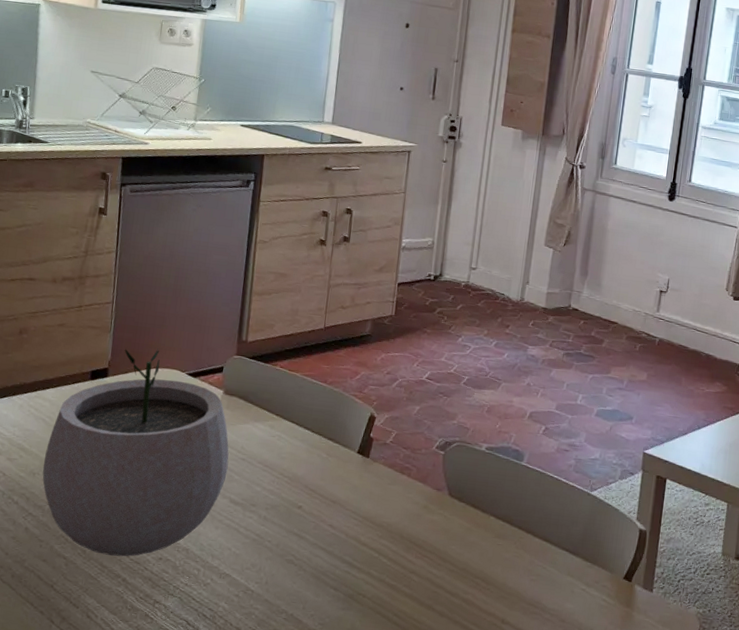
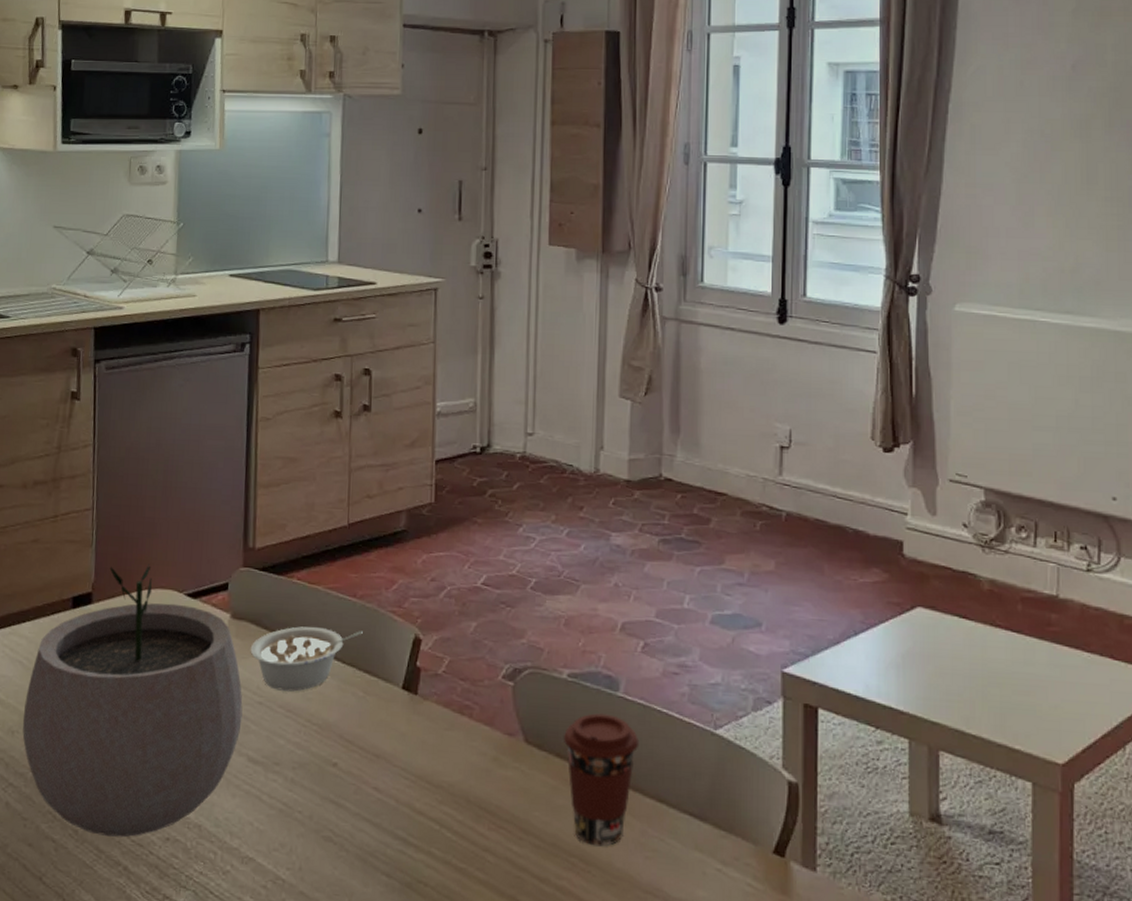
legume: none [237,403,330,452] -> present [250,626,363,692]
coffee cup: none [478,476,535,572] -> present [563,712,640,847]

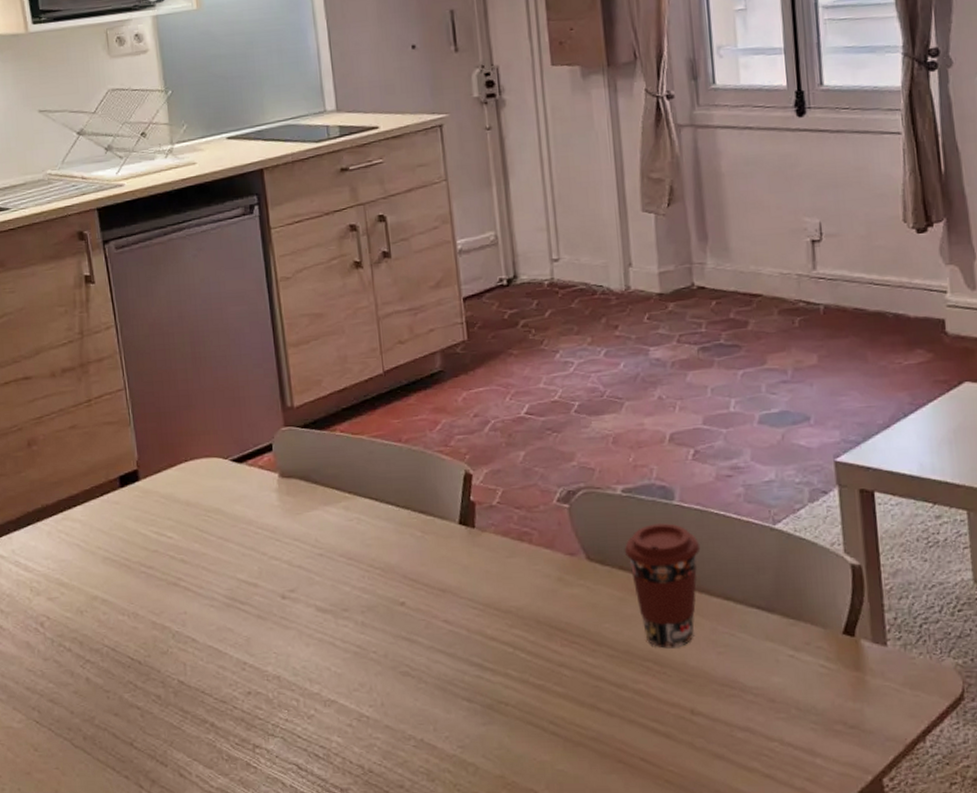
plant pot: present [22,564,243,838] -> none [88,435,305,697]
legume: present [250,626,363,692] -> none [303,474,413,541]

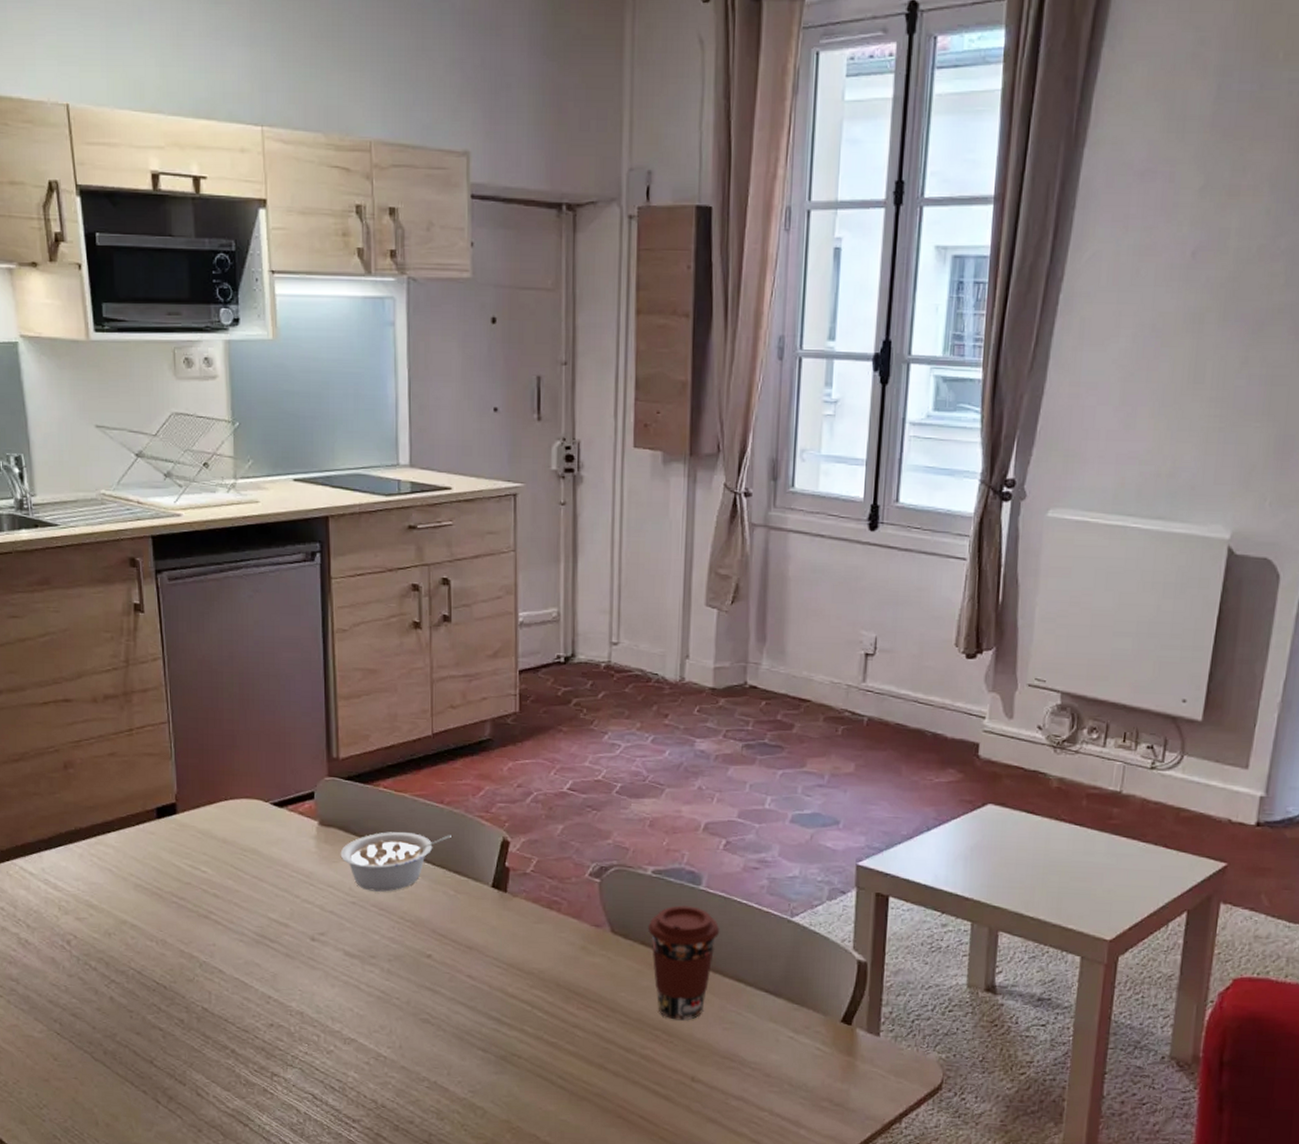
legume: none [303,474,413,541] -> present [340,832,451,892]

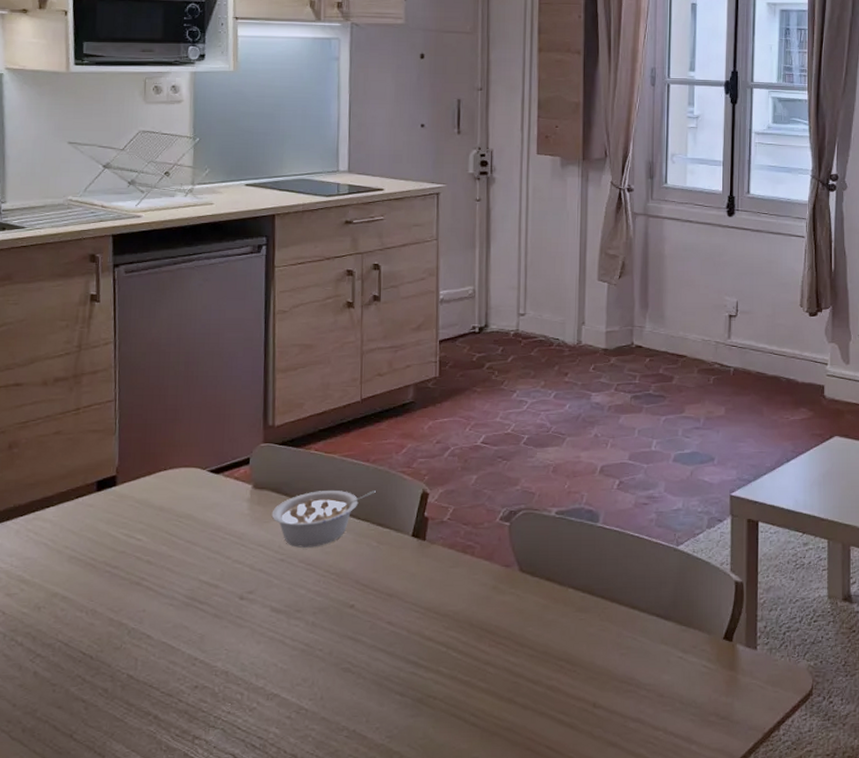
coffee cup: present [647,904,720,1021] -> none [552,541,616,650]

